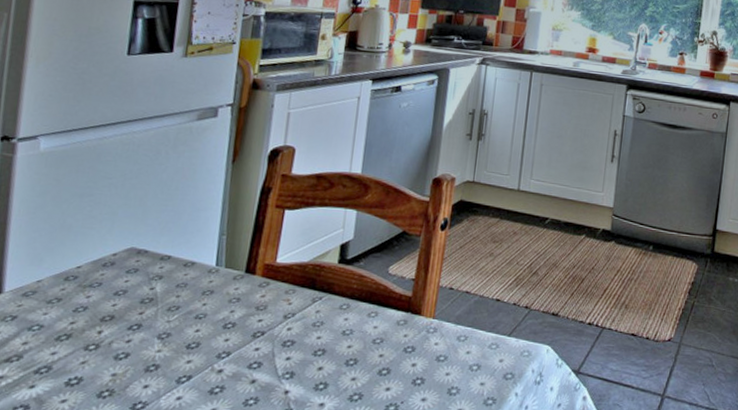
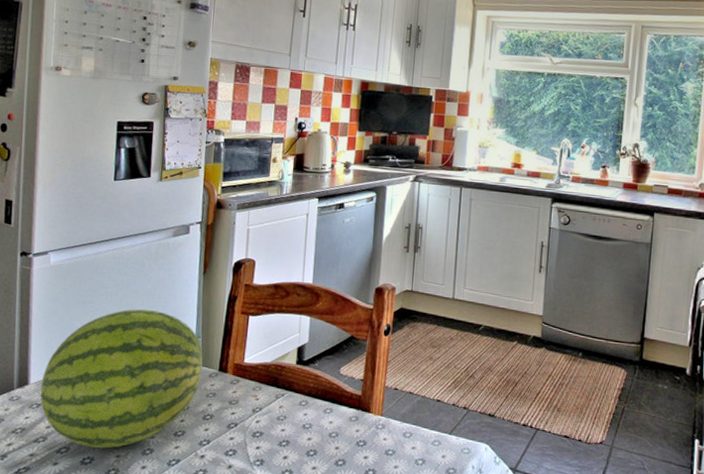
fruit: none [16,203,227,366] -> present [40,309,203,449]

